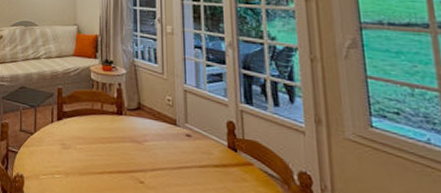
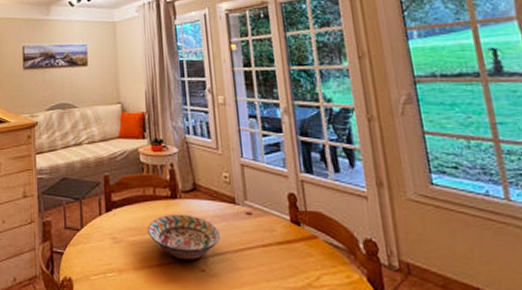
decorative bowl: none [94,128,161,172] -> present [148,214,221,261]

